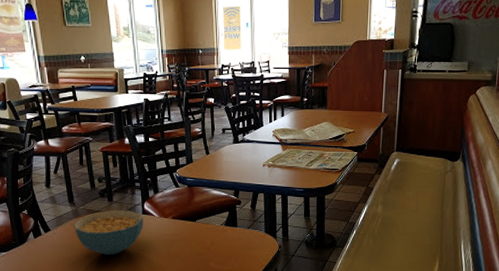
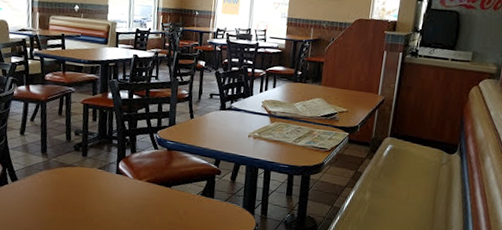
cereal bowl: present [73,210,144,255] -> none [42,165,117,214]

